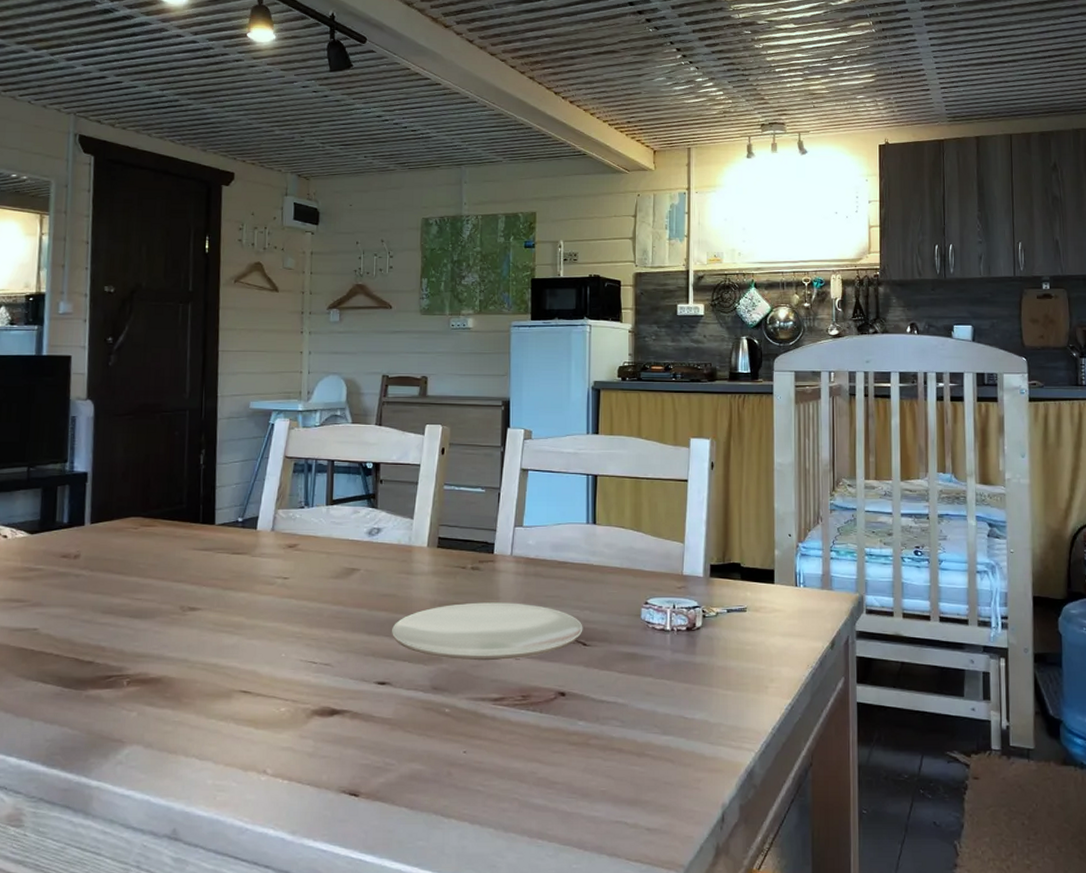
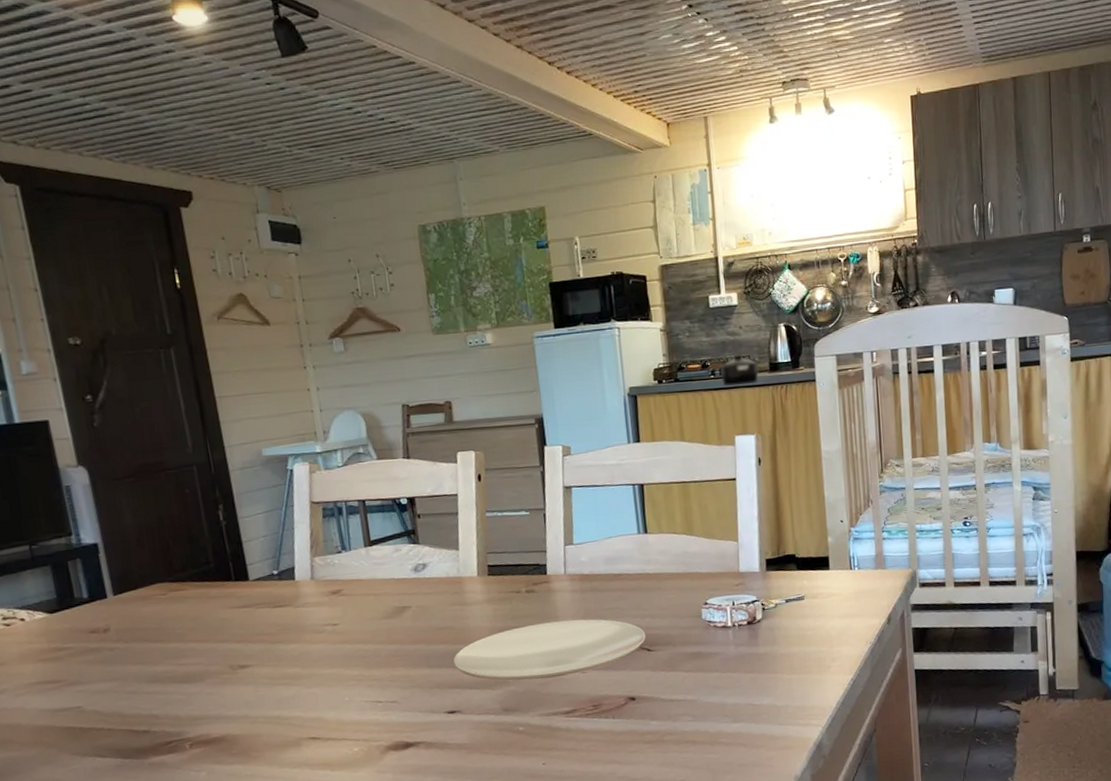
saucepan: none [681,361,718,391] -> present [720,355,759,386]

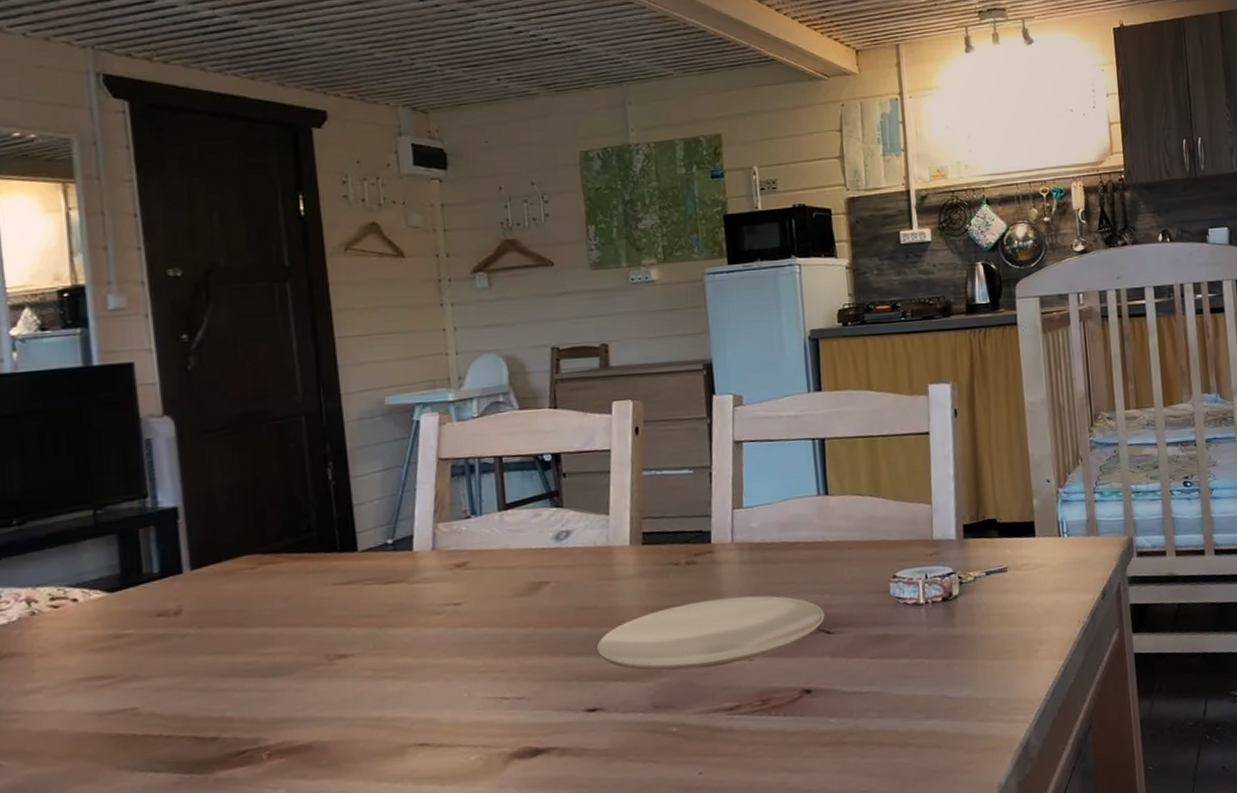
saucepan: present [720,355,759,386] -> none [912,295,955,329]

